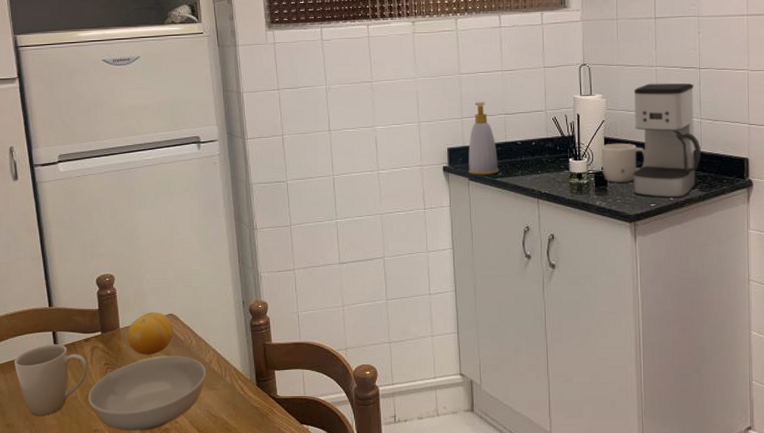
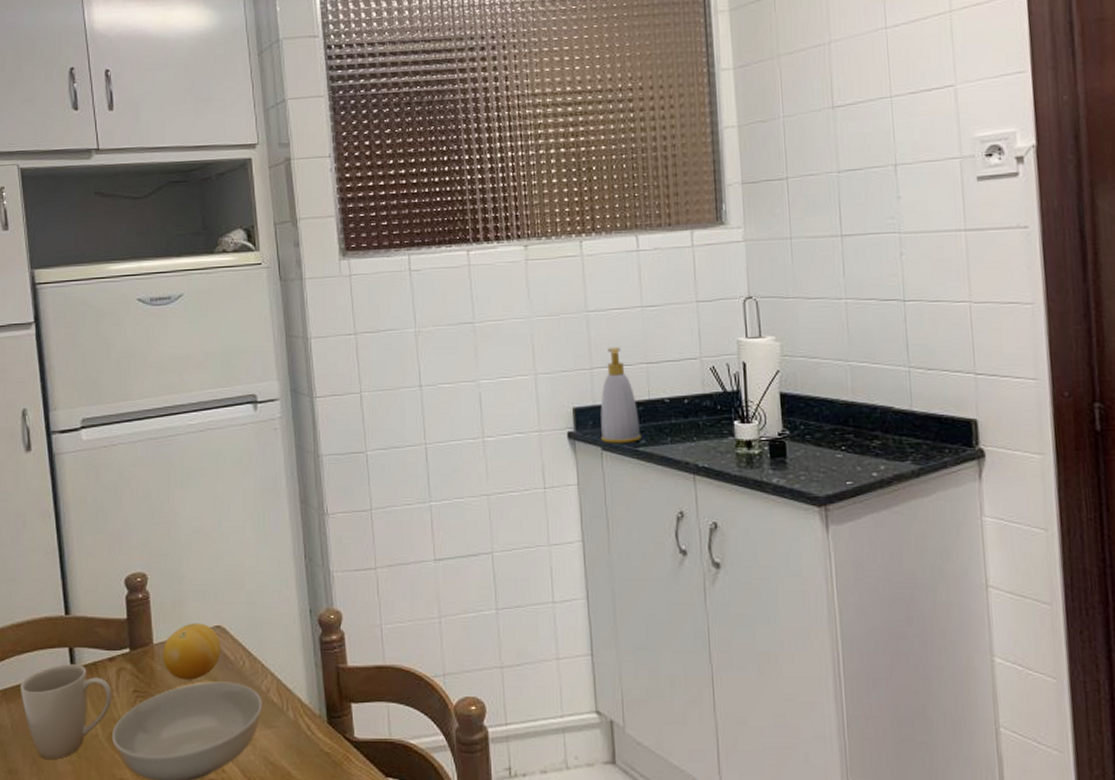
mug: present [601,143,646,182] -> none [776,400,837,453]
coffee maker: present [633,83,701,198] -> none [818,320,912,474]

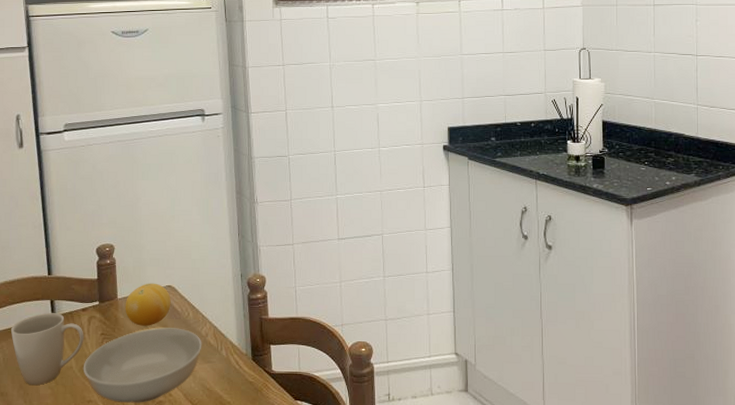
soap bottle: present [600,346,642,444] -> none [467,82,498,156]

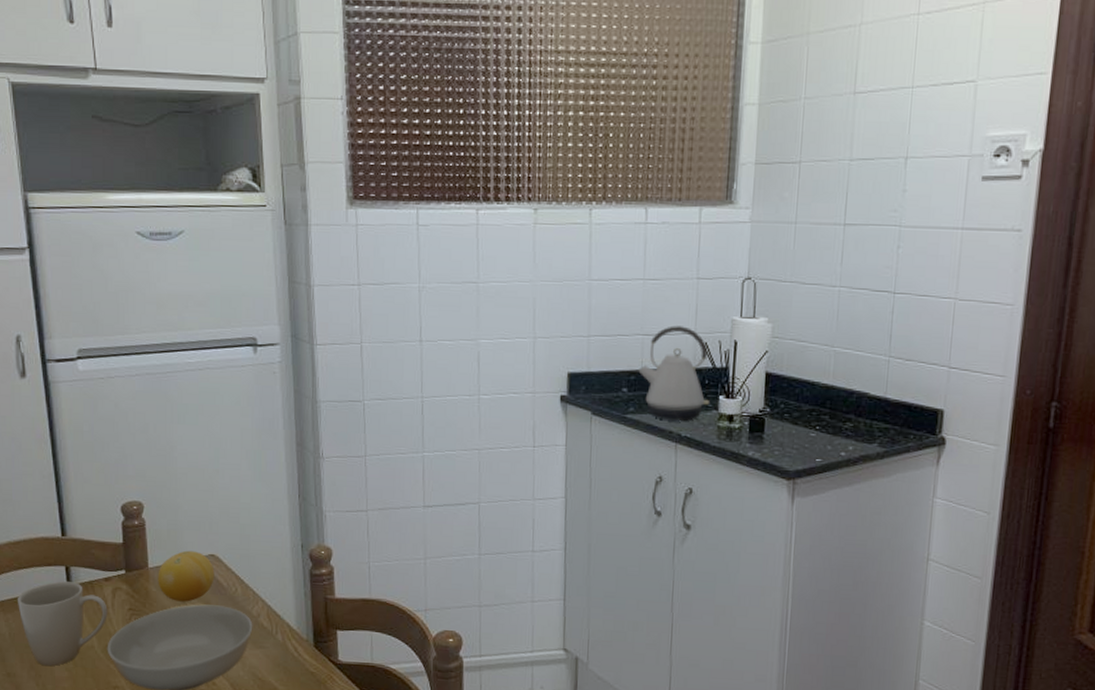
kettle: none [503,87,561,162] -> present [638,325,711,421]

